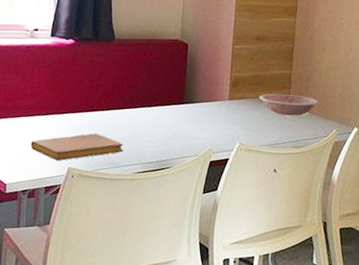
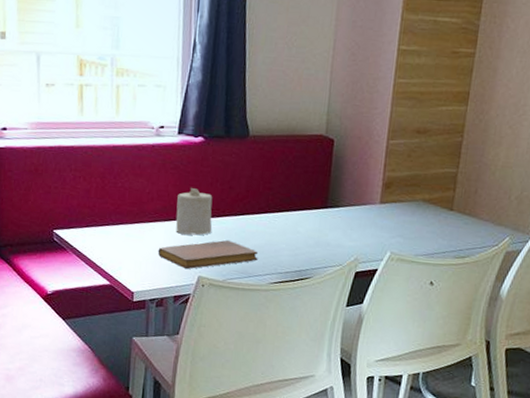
candle: none [48,84,82,129] -> present [176,187,213,236]
bowl: present [259,93,318,116] -> none [416,196,489,222]

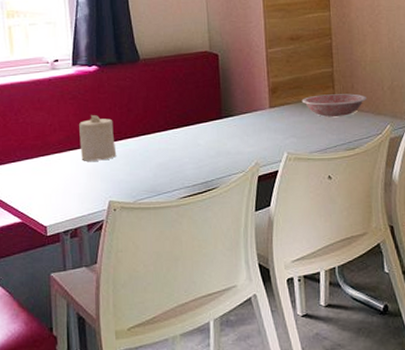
notebook: present [158,240,259,269] -> none [66,161,165,195]
bowl: none [416,196,489,222] -> present [301,93,367,117]

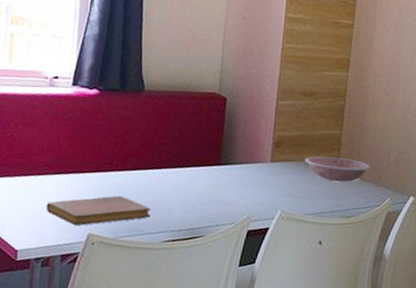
notebook: none [66,161,165,195] -> present [46,195,151,226]
candle: present [79,114,117,161] -> none [66,139,106,190]

